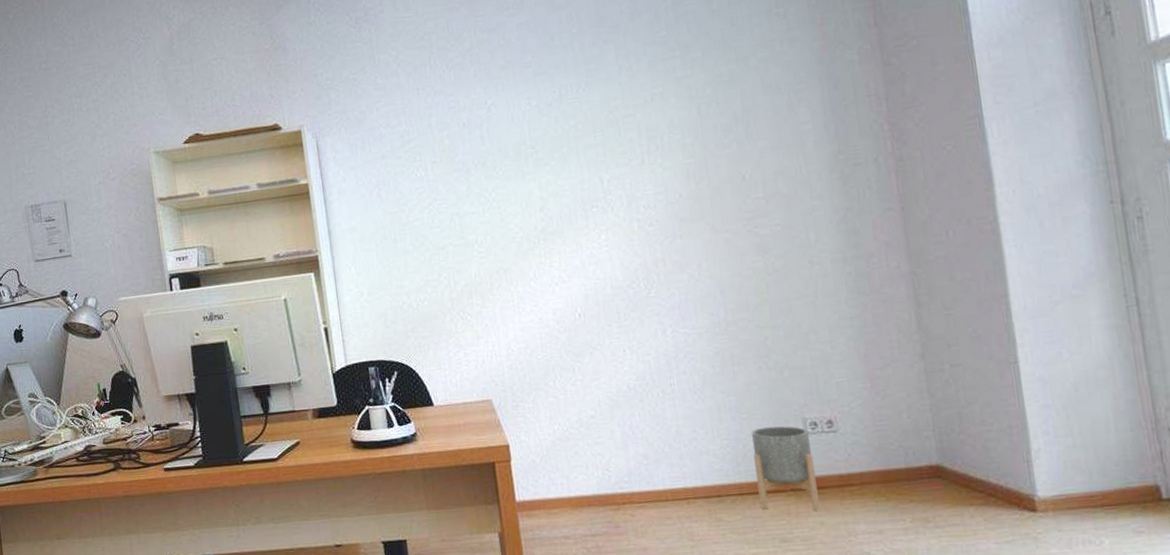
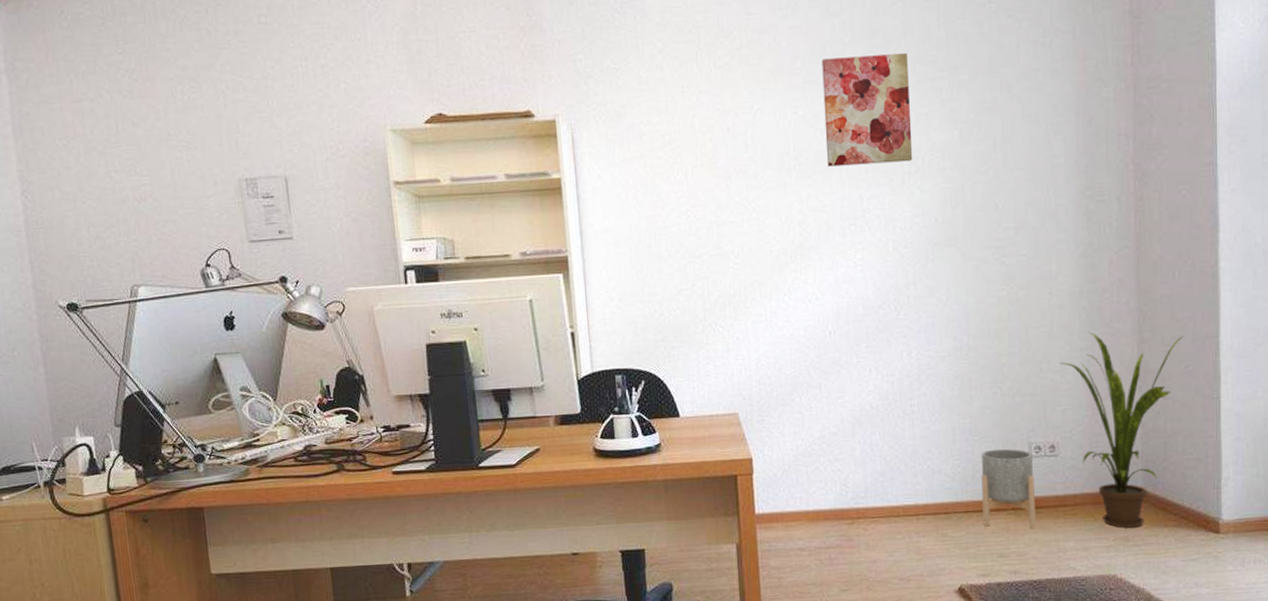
wall art: none [551,37,651,153] -> present [822,53,913,167]
house plant: none [829,297,969,508] -> present [1060,331,1185,528]

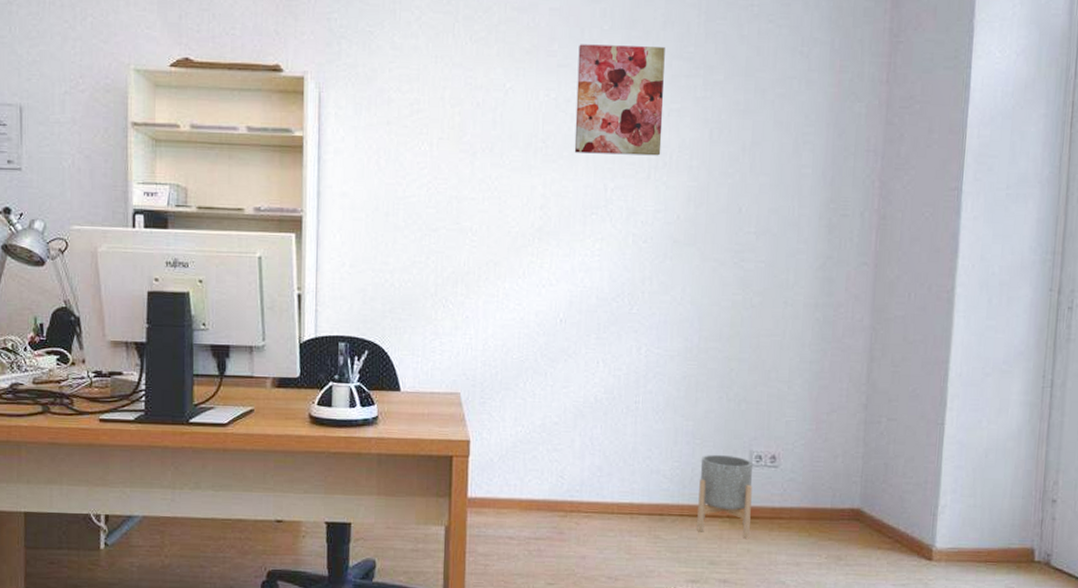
house plant: present [1060,331,1185,528] -> none [788,345,915,547]

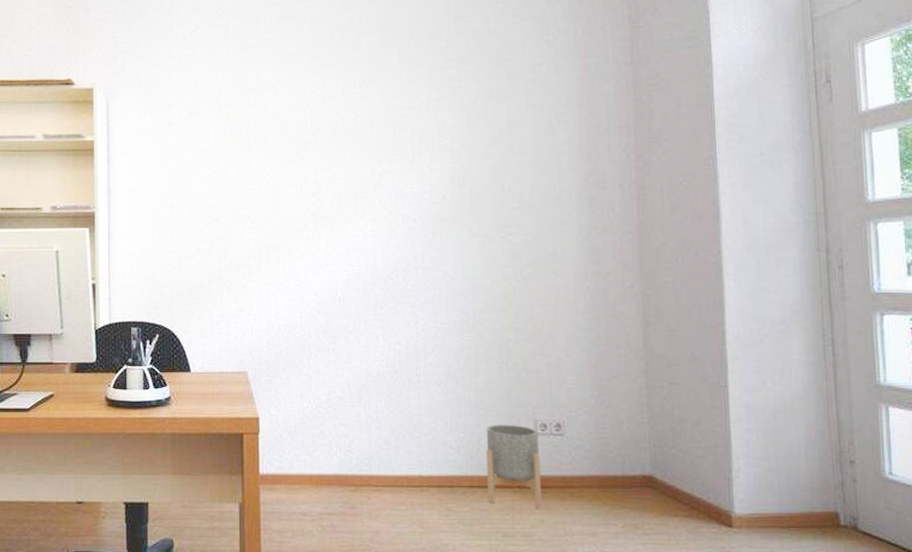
wall art: present [574,44,665,156] -> none [340,44,423,143]

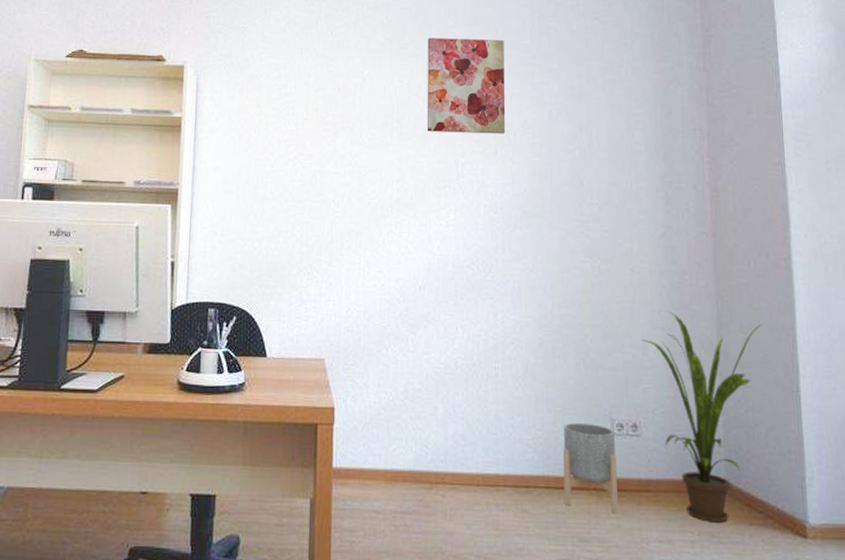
wall art: none [340,44,423,143] -> present [426,38,506,134]
house plant: none [565,312,690,515] -> present [641,311,763,523]

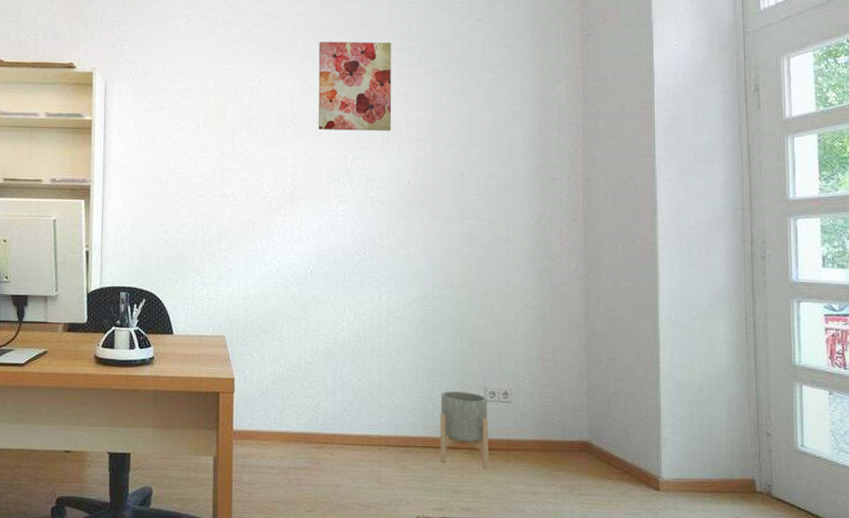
house plant: present [641,311,763,523] -> none [514,292,627,477]

